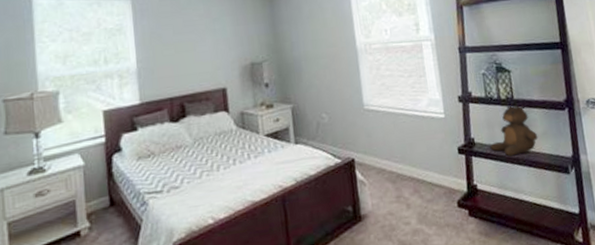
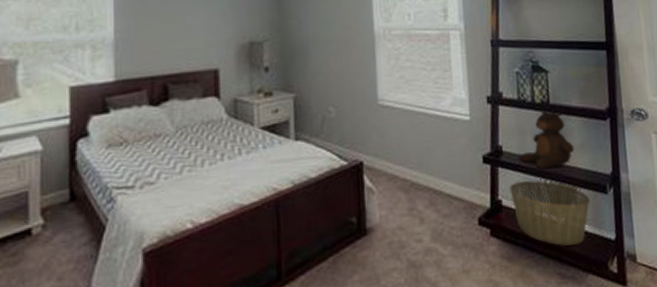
basket: none [483,166,555,221] -> present [509,181,590,246]

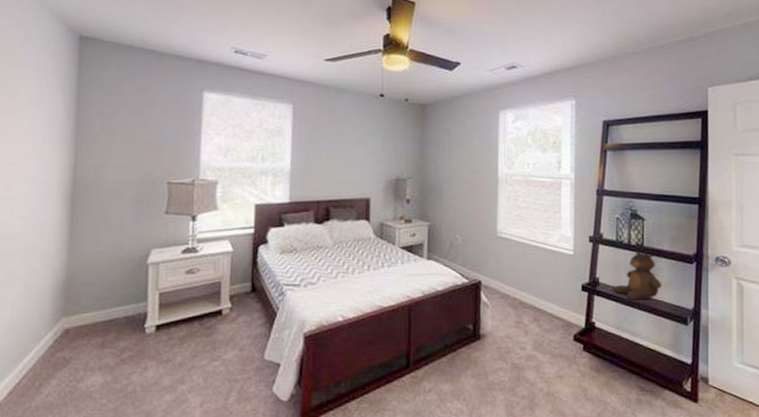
basket: present [509,181,590,246] -> none [603,309,672,364]

